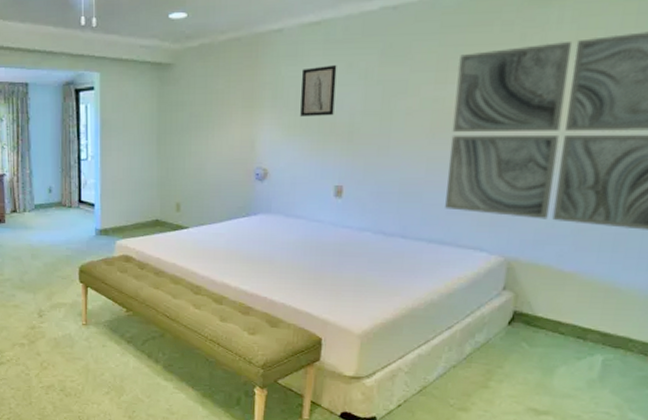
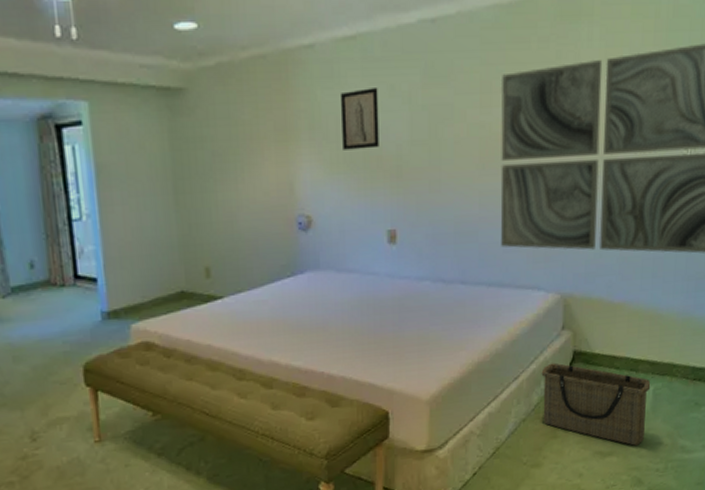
basket: none [474,319,601,410] -> present [541,362,651,446]

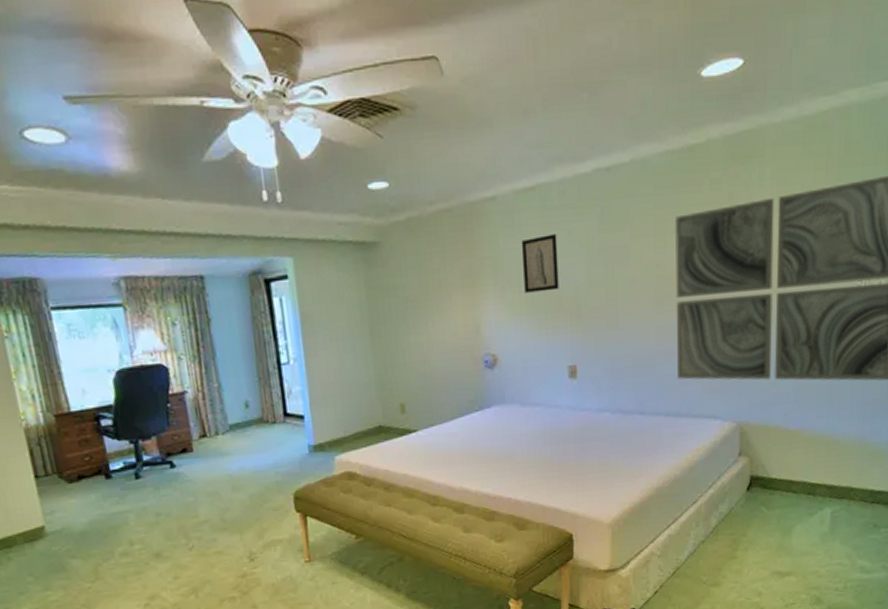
basket: present [541,362,651,446] -> none [719,487,829,566]

